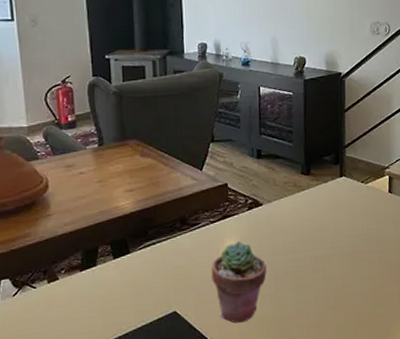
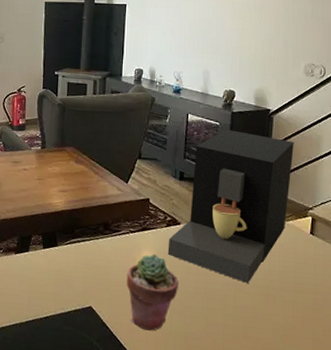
coffee maker: none [251,98,367,253] -> present [167,129,294,283]

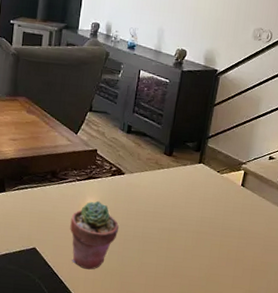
coffee maker: present [167,129,294,283] -> none [110,87,236,228]

